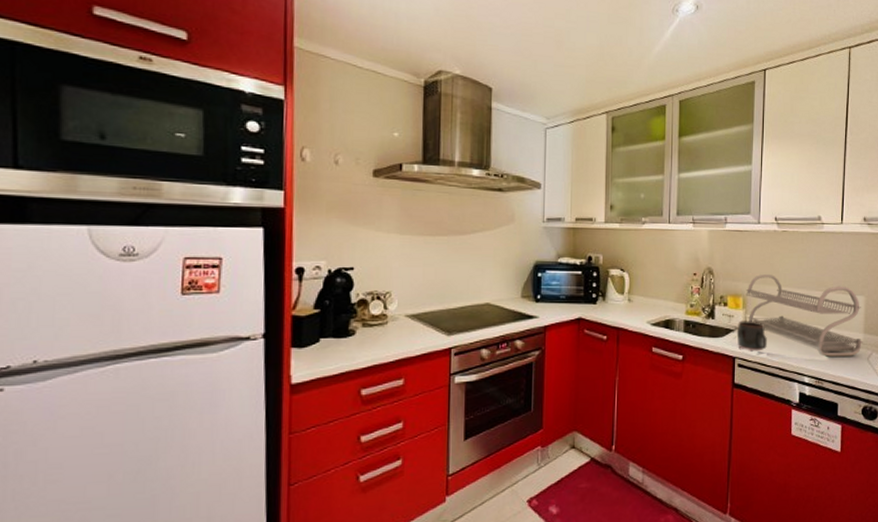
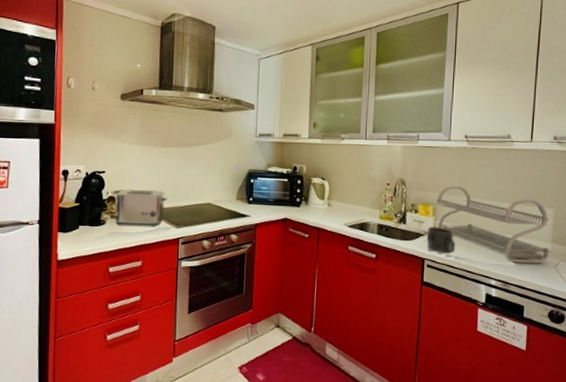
toaster: none [367,289,435,336] -> present [114,189,167,227]

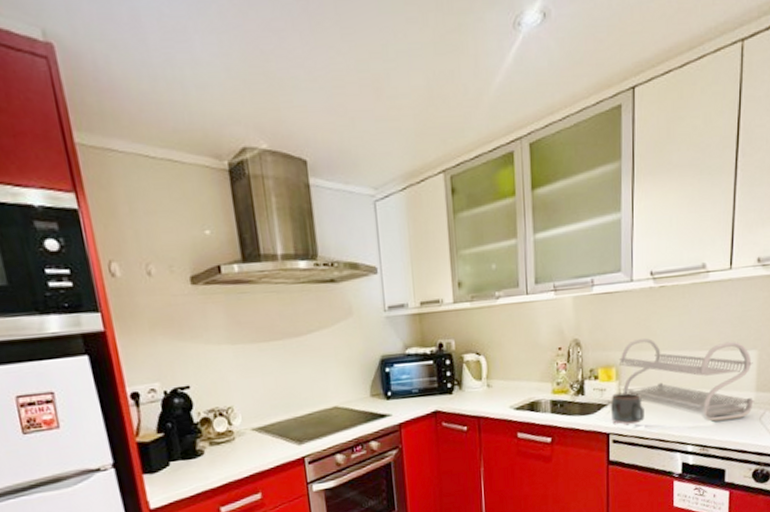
toaster: present [114,189,167,227] -> none [210,399,280,454]

